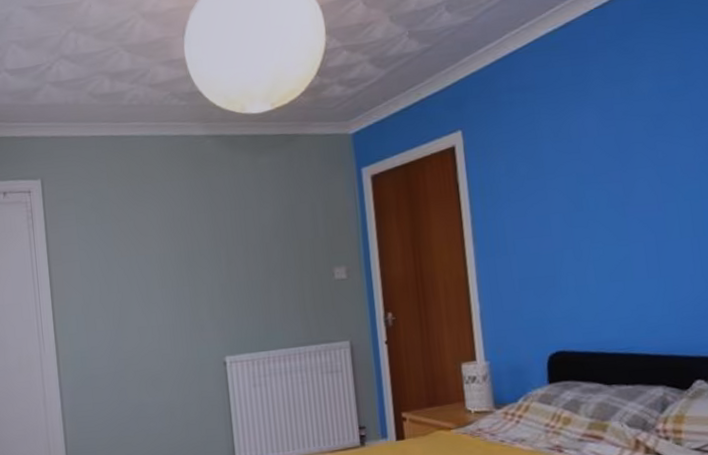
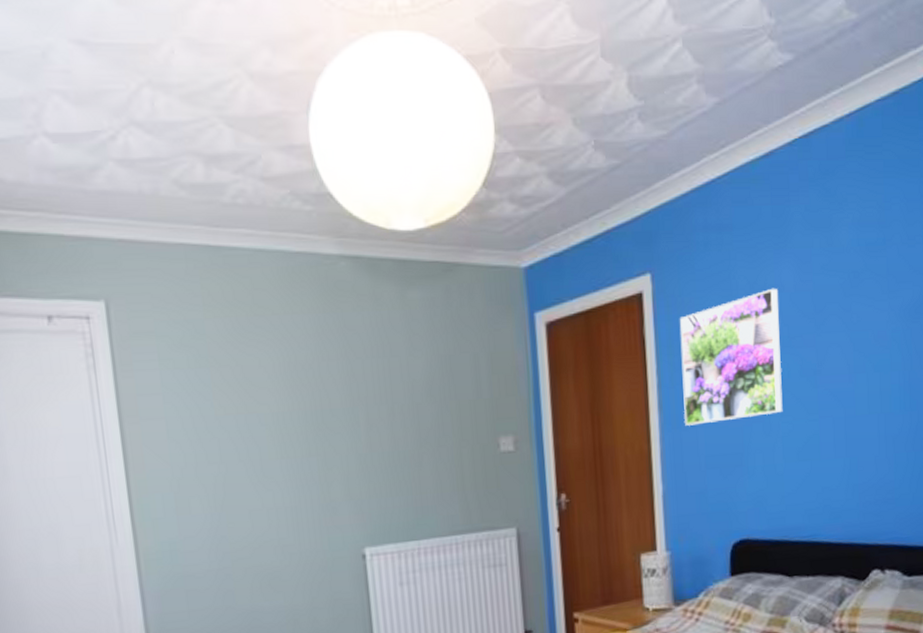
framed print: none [489,134,593,254] -> present [679,288,783,426]

